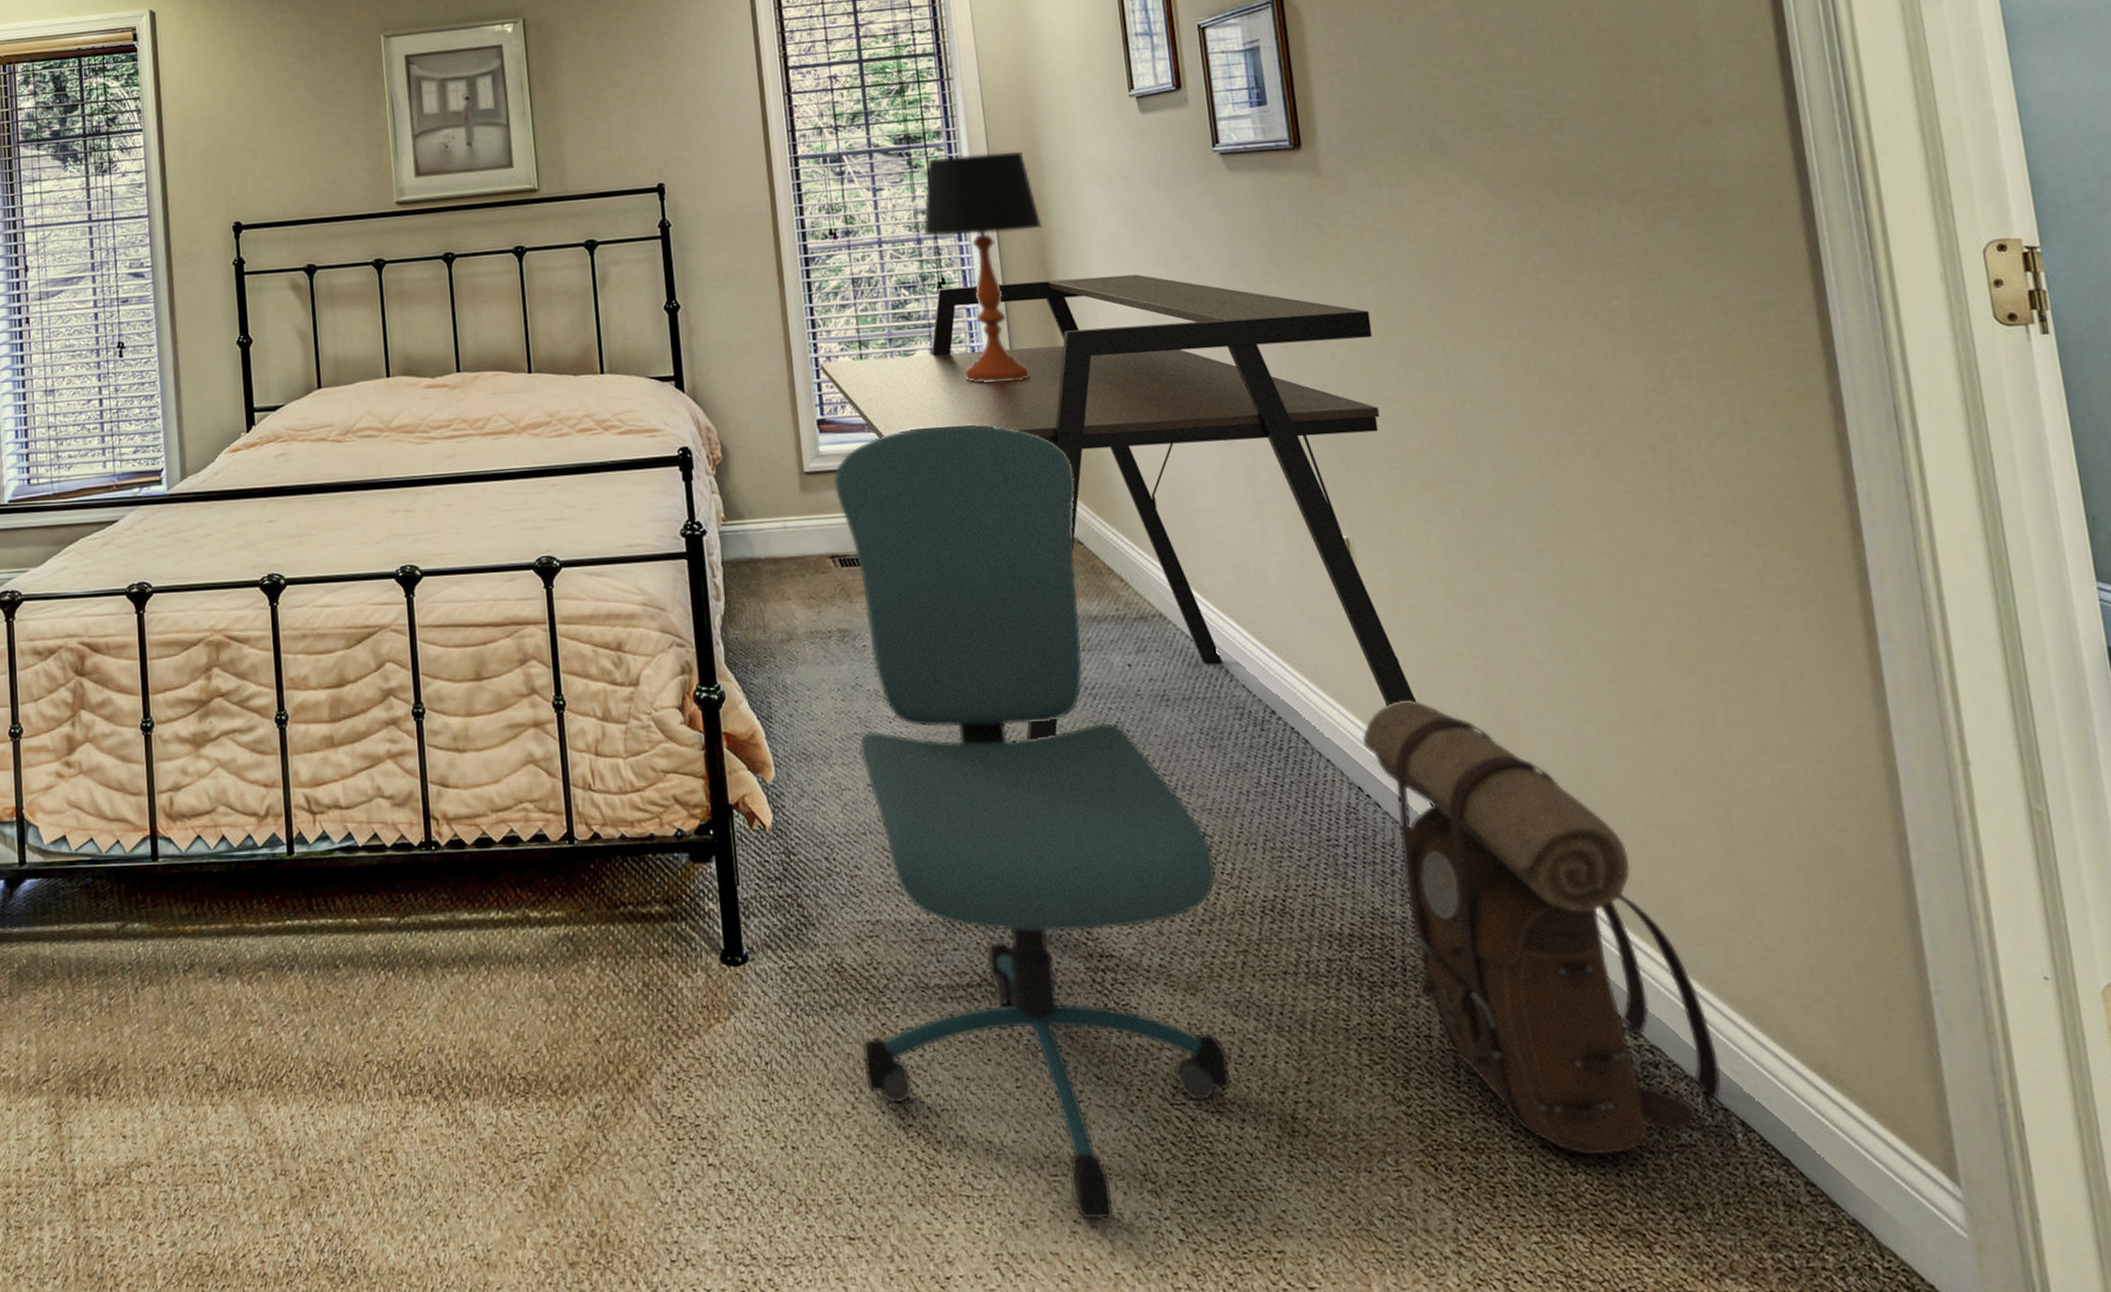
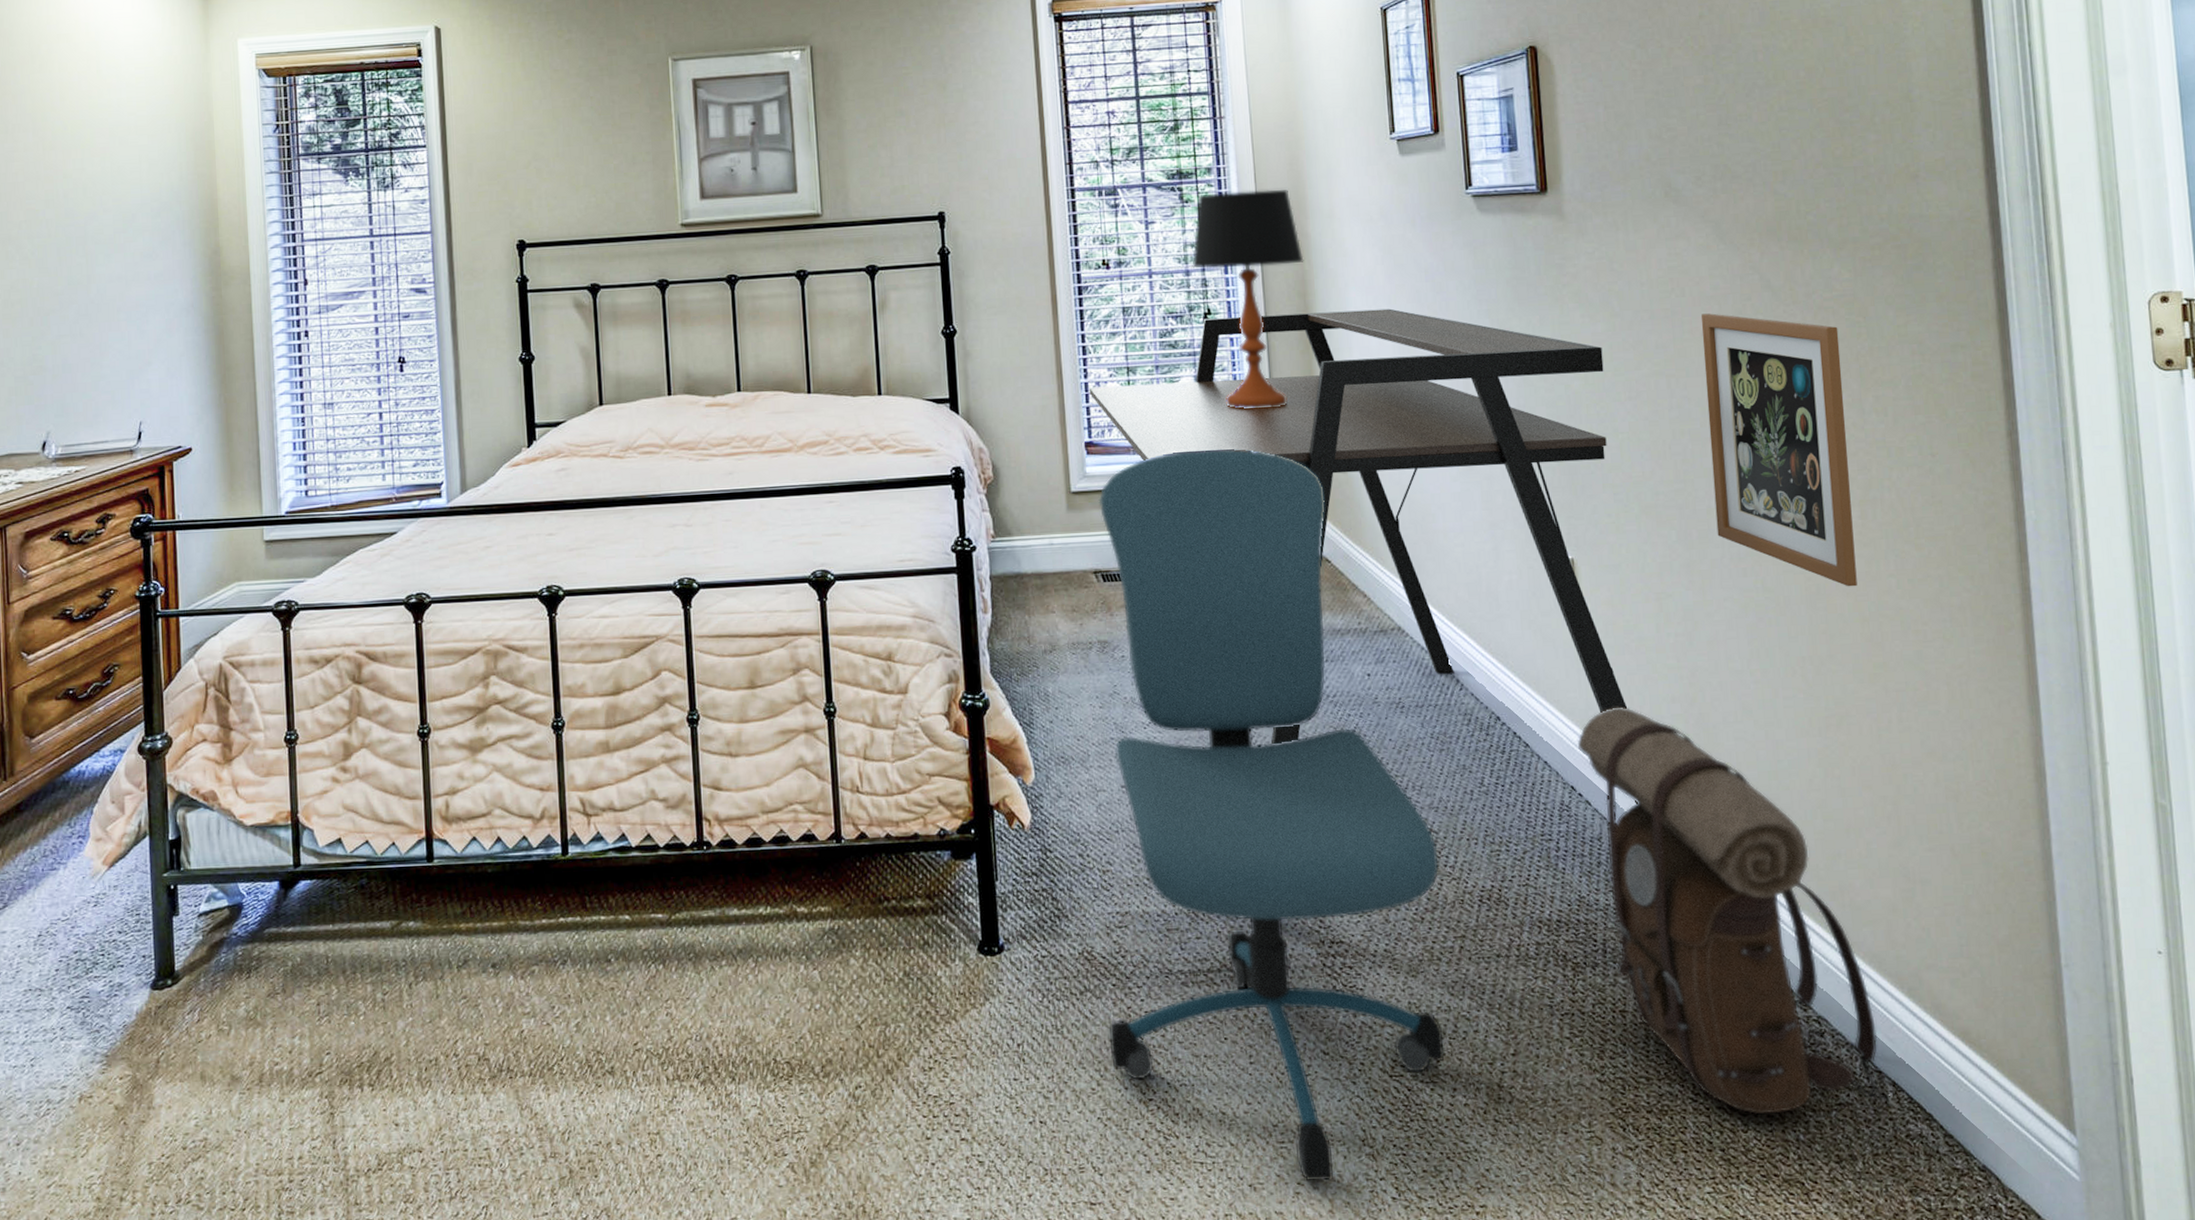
picture frame: none [1476,272,1668,568] -> present [1700,313,1857,587]

